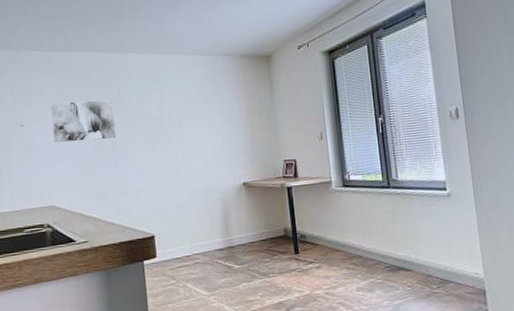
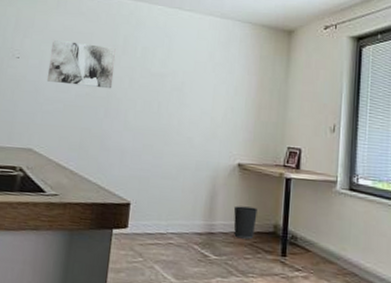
wastebasket: none [246,217,269,247] -> present [233,205,258,240]

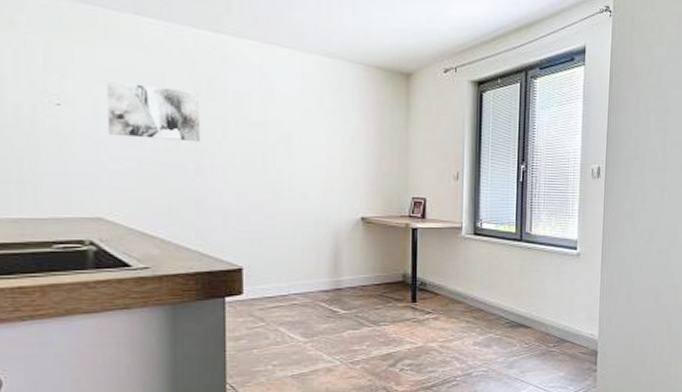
wastebasket: present [233,205,258,240] -> none [360,259,385,291]

